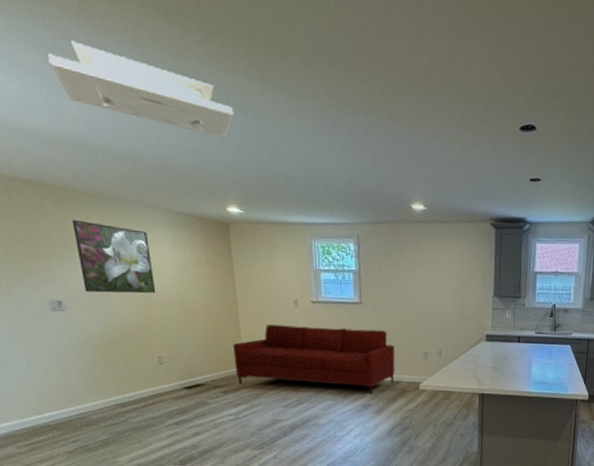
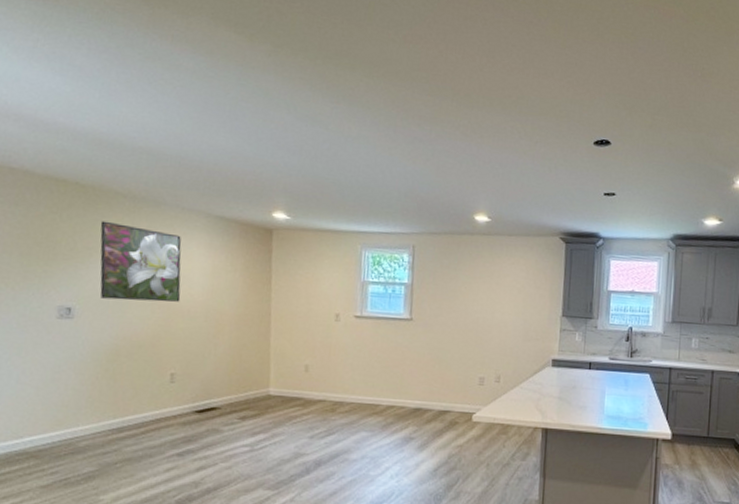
ceiling light: present [48,41,234,138] -> none [108,48,293,144]
sofa: present [232,324,395,395] -> none [258,340,446,426]

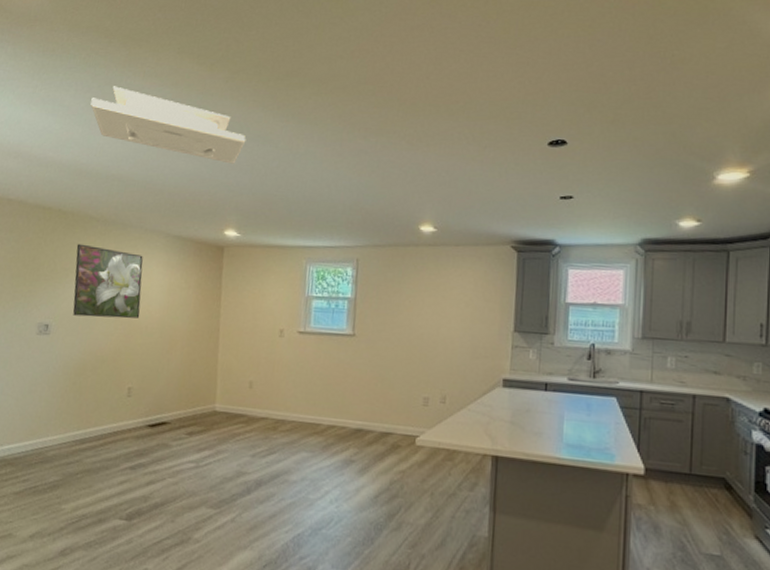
ceiling light: none [108,48,293,144] -> present [90,86,246,164]

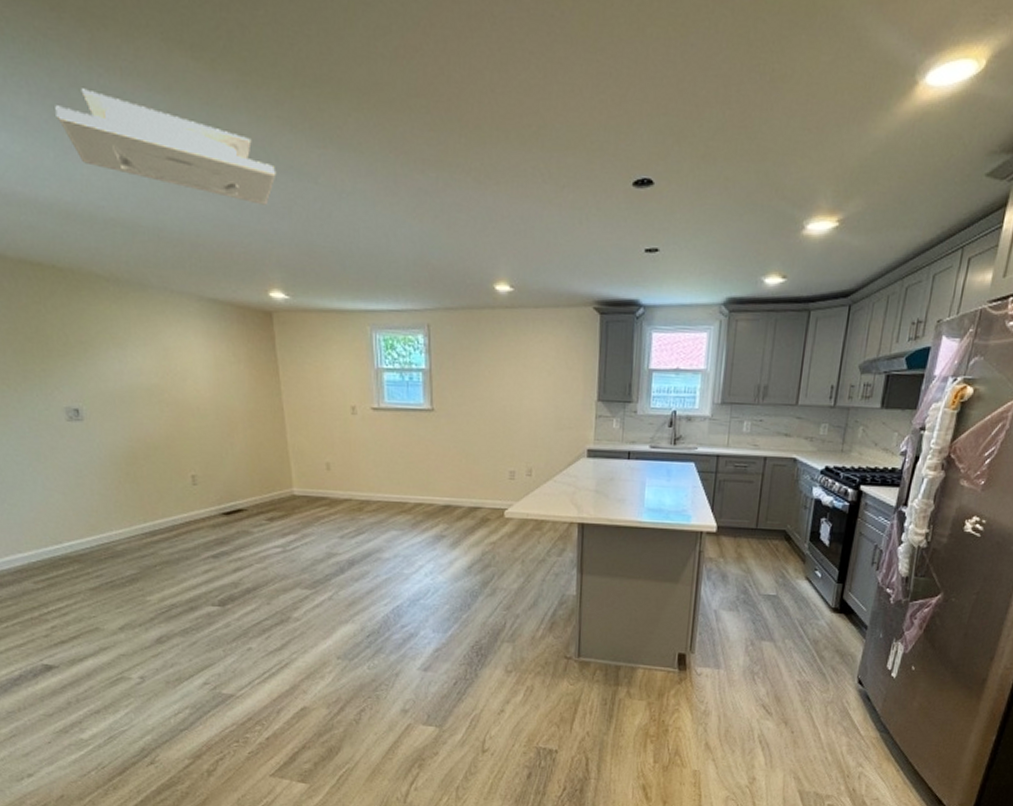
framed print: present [73,243,143,319] -> none [88,310,188,400]

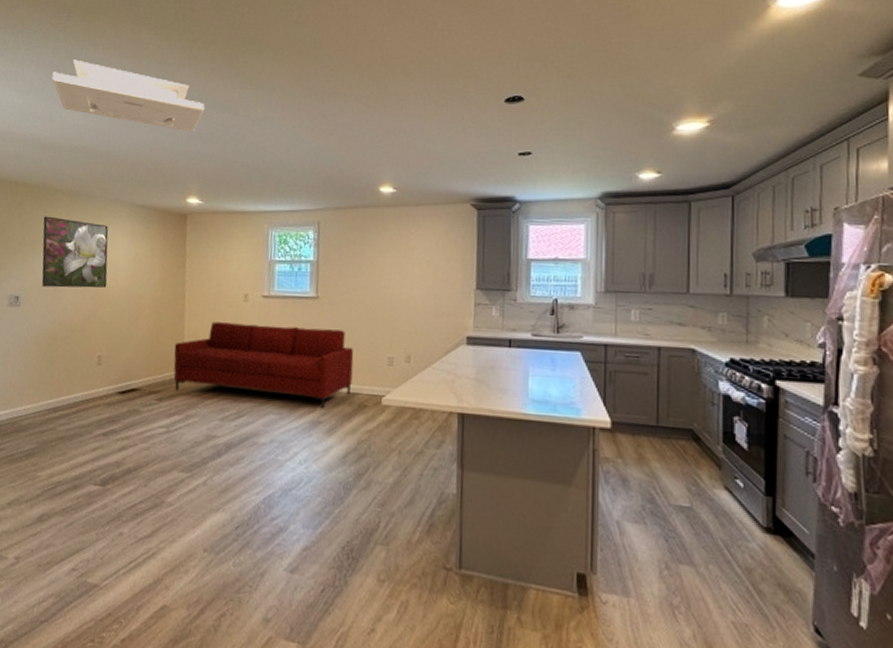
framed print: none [88,310,188,400] -> present [41,216,109,288]
sofa: none [278,437,475,524] -> present [173,322,354,409]

